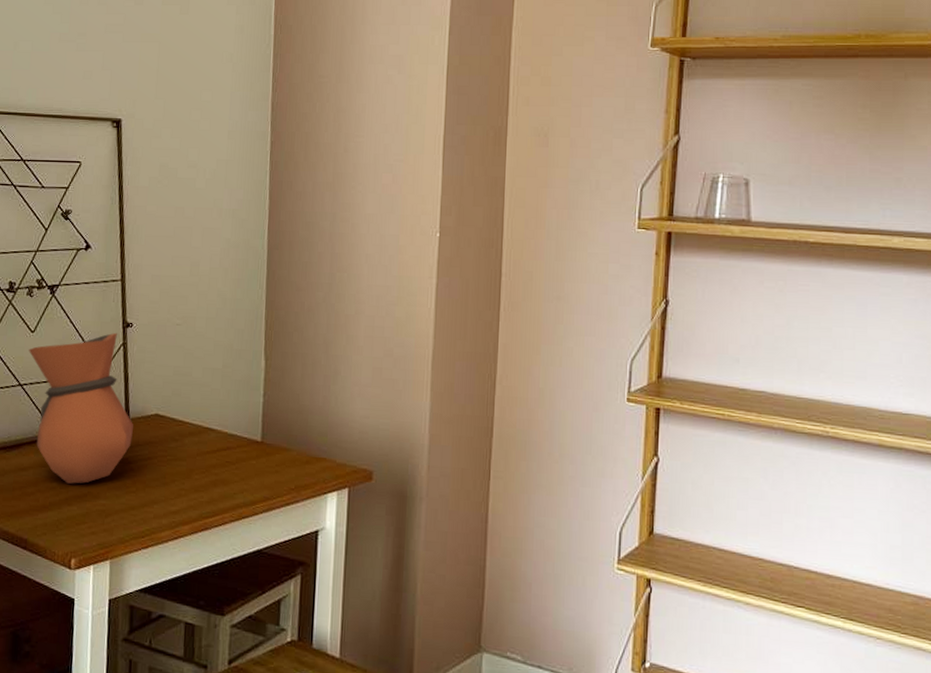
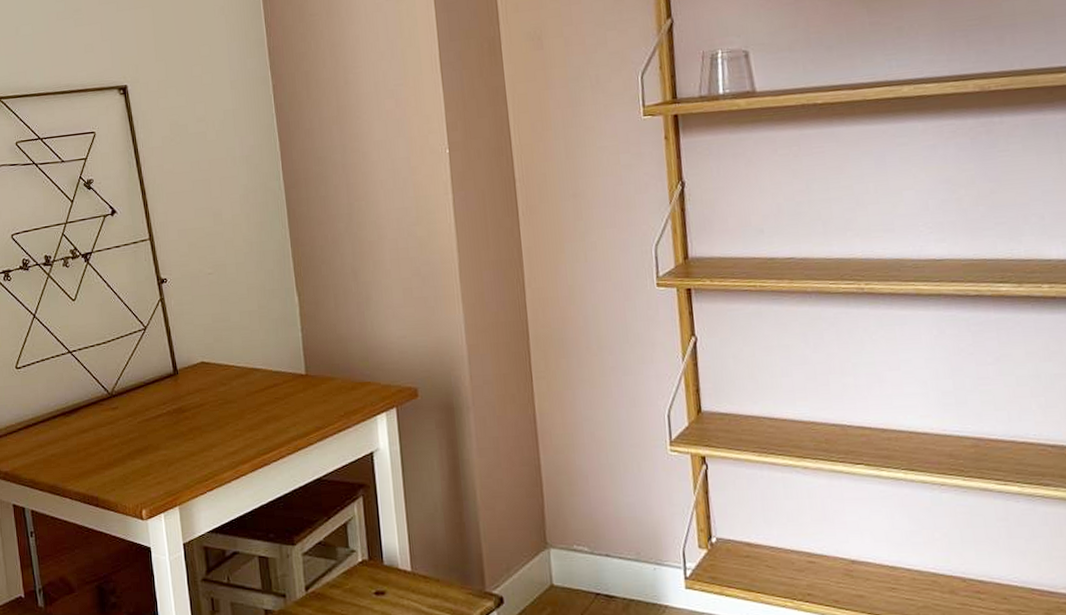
vase: present [28,332,134,484] -> none [72,289,183,439]

